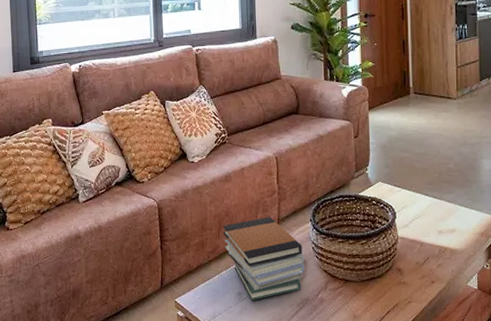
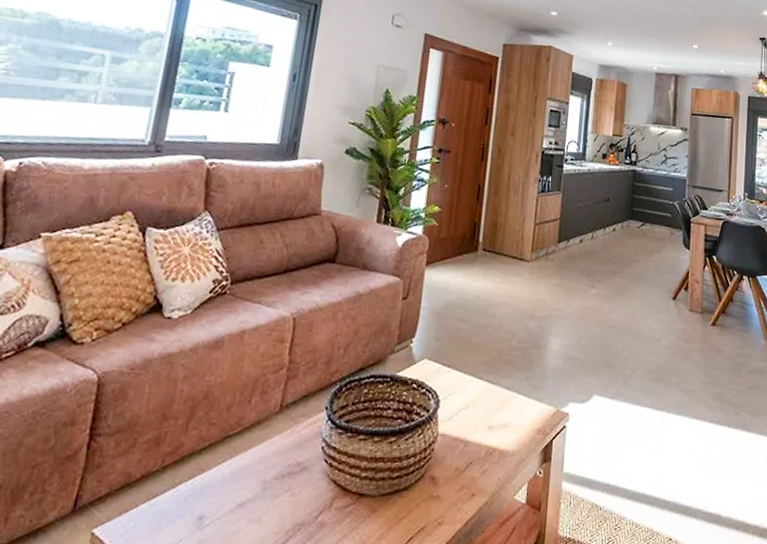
book stack: present [222,217,304,301] -> none [191,402,308,528]

